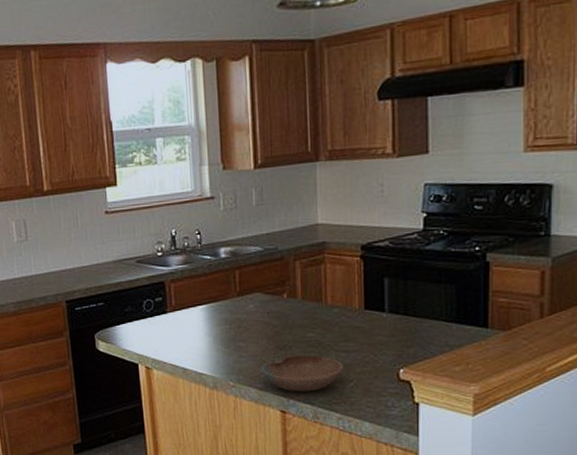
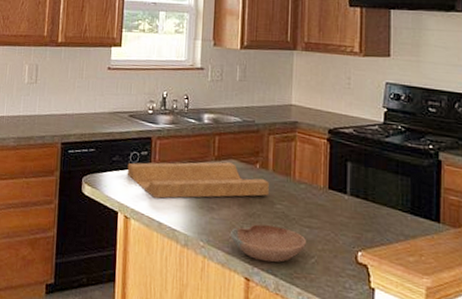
cutting board: none [141,296,299,344] -> present [127,162,269,199]

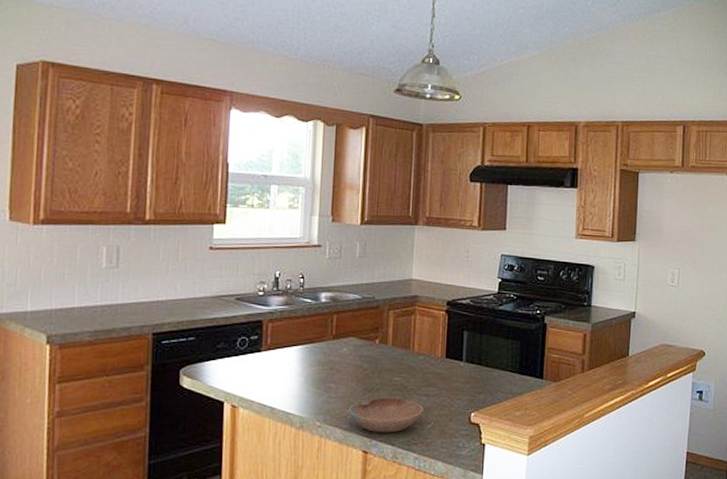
cutting board: present [127,162,269,199] -> none [234,340,388,383]

